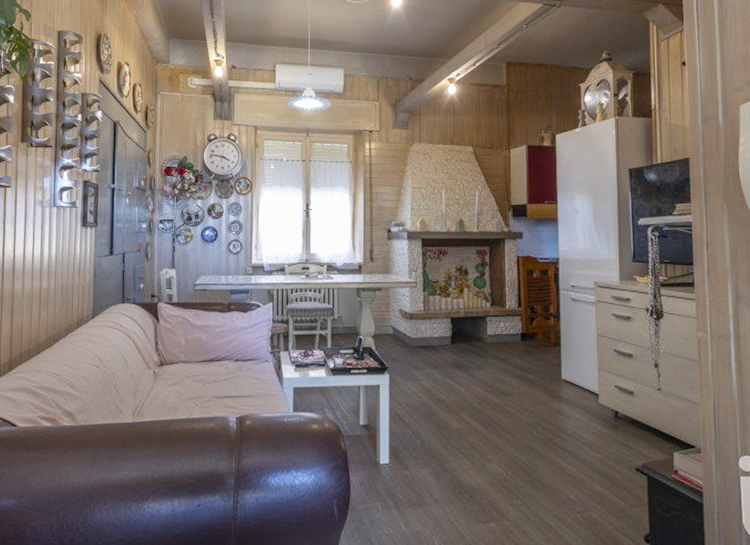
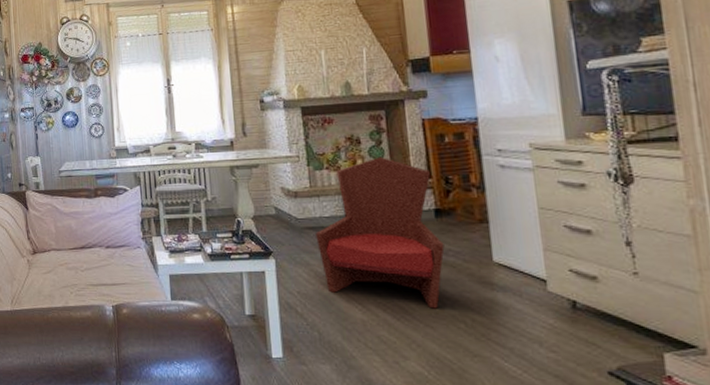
armchair: none [425,286,526,419] -> present [316,156,445,309]

